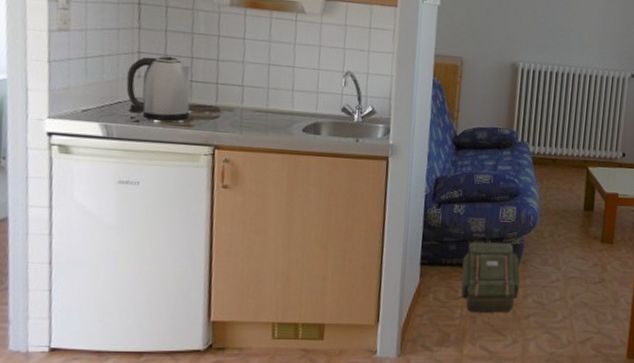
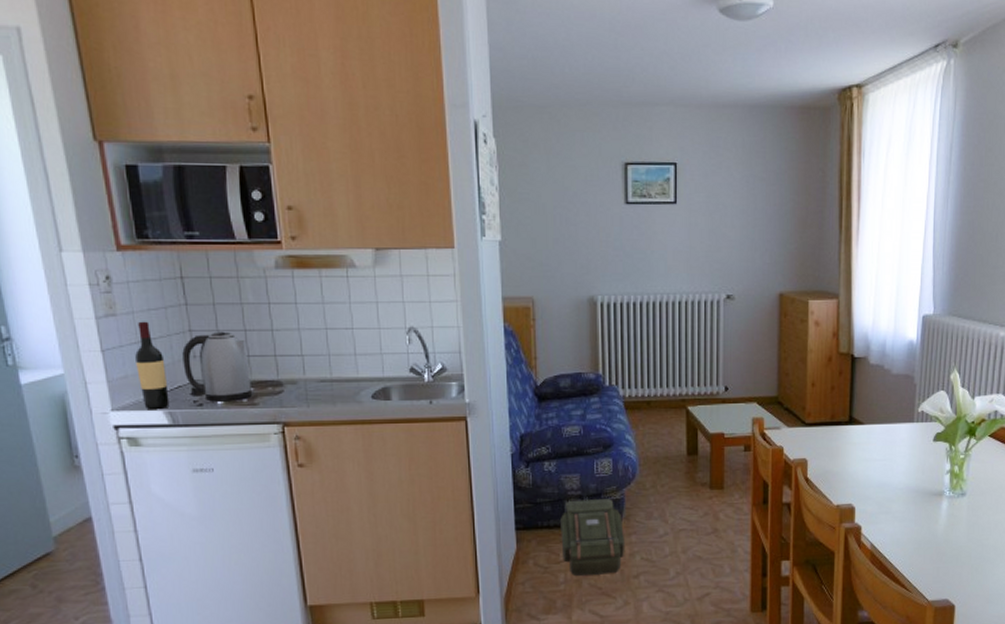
wine bottle: none [80,38,109,121] -> present [135,321,170,409]

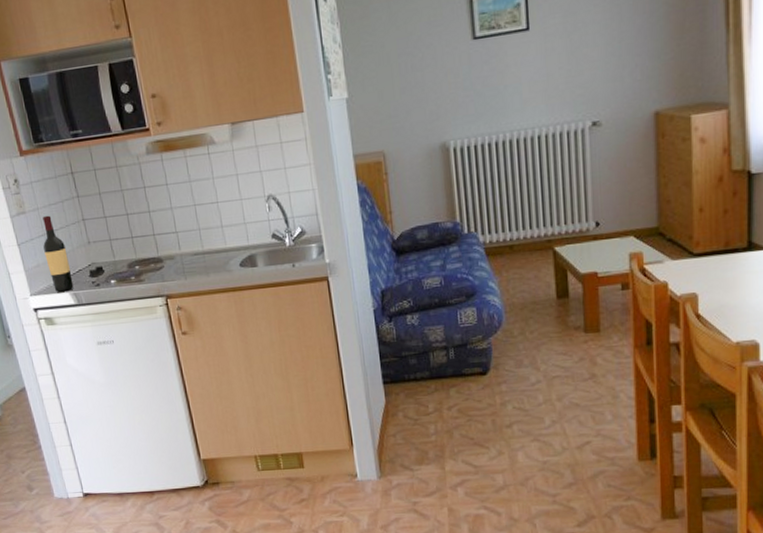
kettle: present [182,331,253,402] -> none [79,217,139,281]
backpack: present [560,499,625,576] -> none [427,348,496,427]

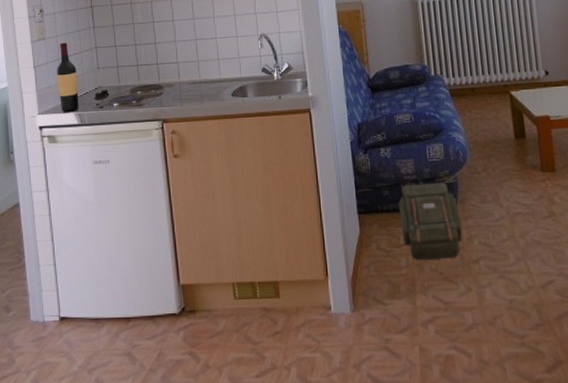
backpack: none [427,348,496,427] -> present [399,183,463,260]

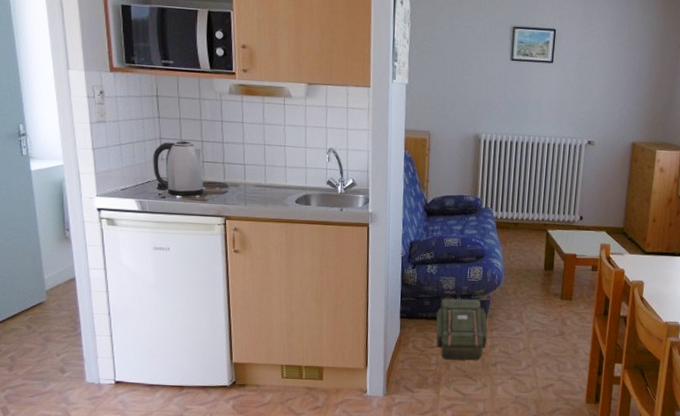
wine bottle: present [57,42,79,112] -> none [118,128,141,198]
kettle: none [90,47,140,104] -> present [153,140,204,196]

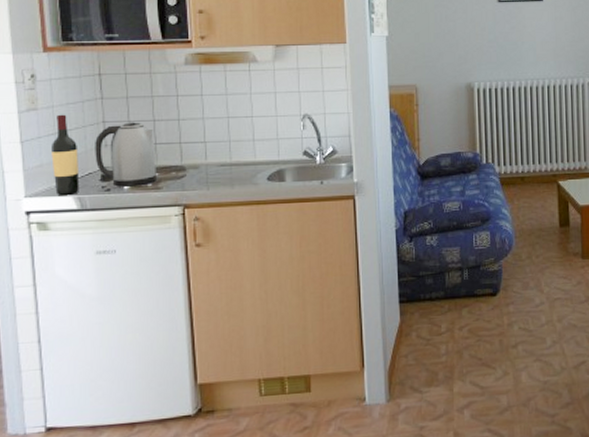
wine bottle: none [118,128,141,198] -> present [51,114,80,195]
backpack: present [436,298,488,361] -> none [442,270,504,347]

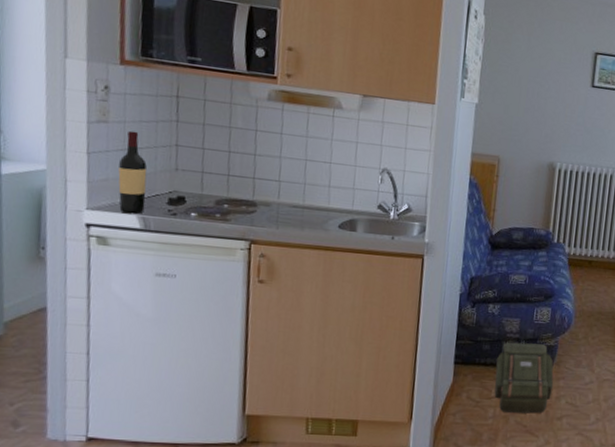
kettle: present [95,122,158,187] -> none [164,149,228,215]
backpack: none [442,270,504,347] -> present [494,342,554,414]

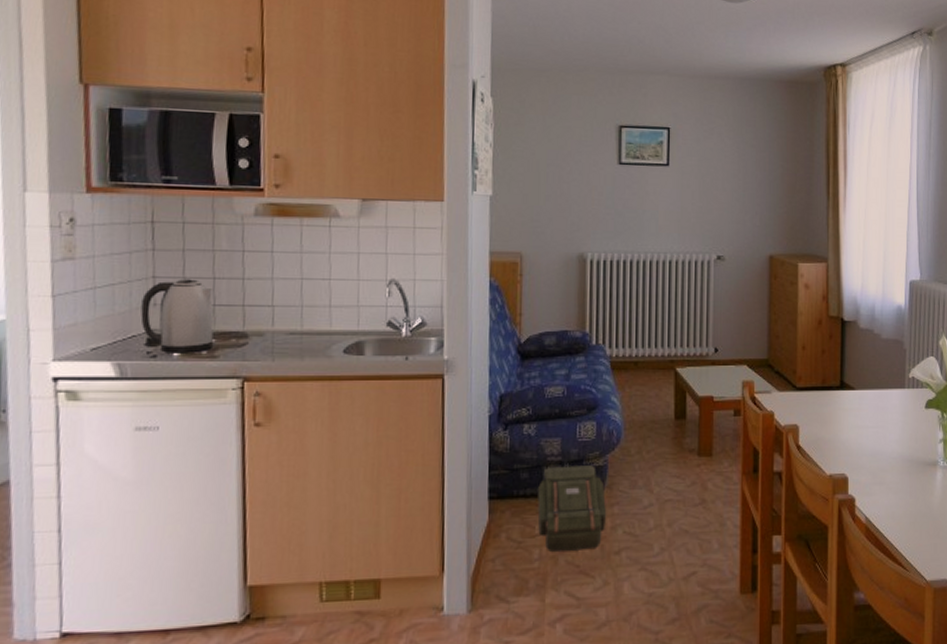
wine bottle: present [118,130,147,214] -> none [88,266,121,360]
kettle: none [164,149,228,215] -> present [140,279,214,353]

